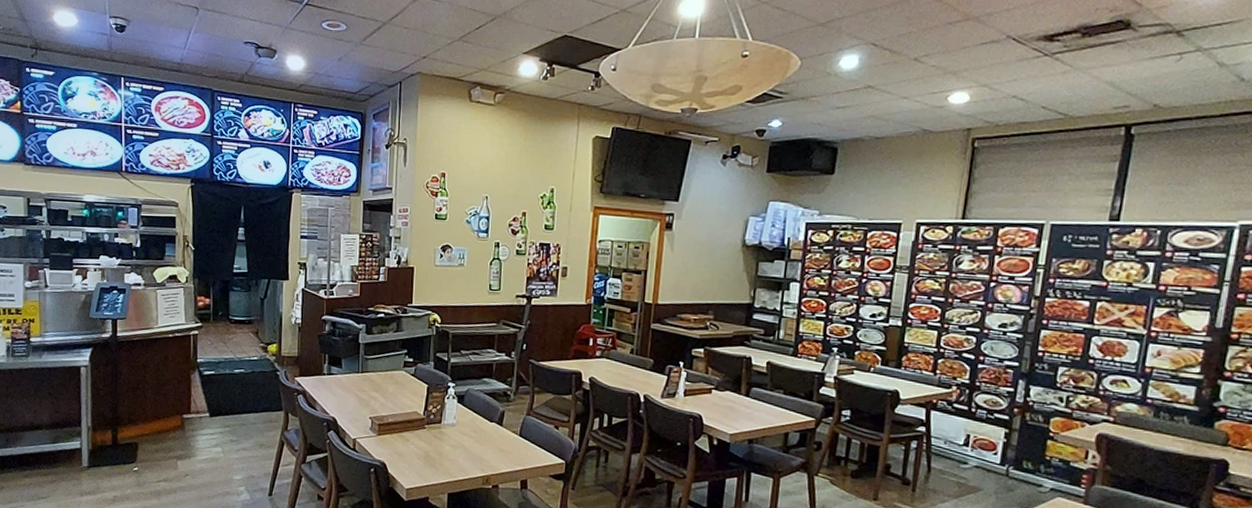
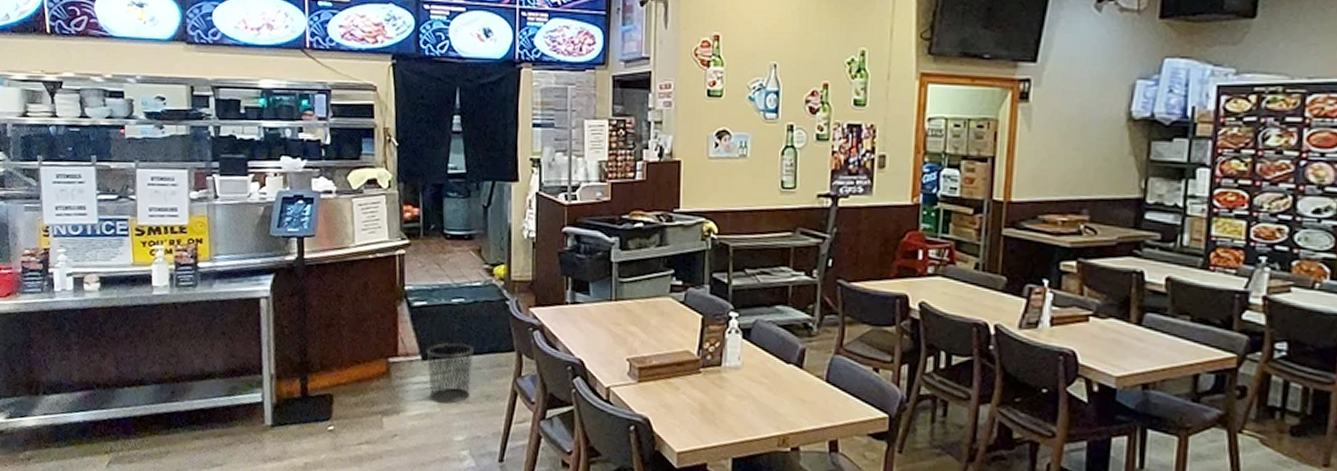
waste bin: none [213,403,251,451] -> present [426,342,474,404]

